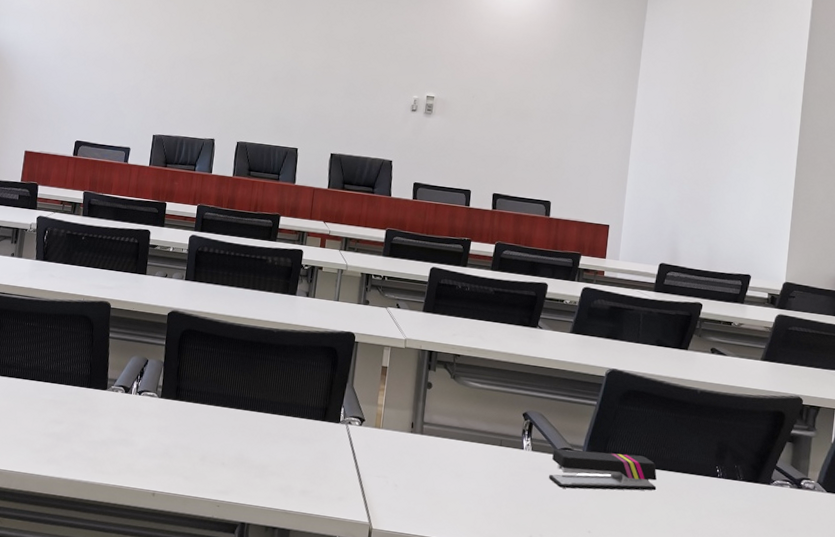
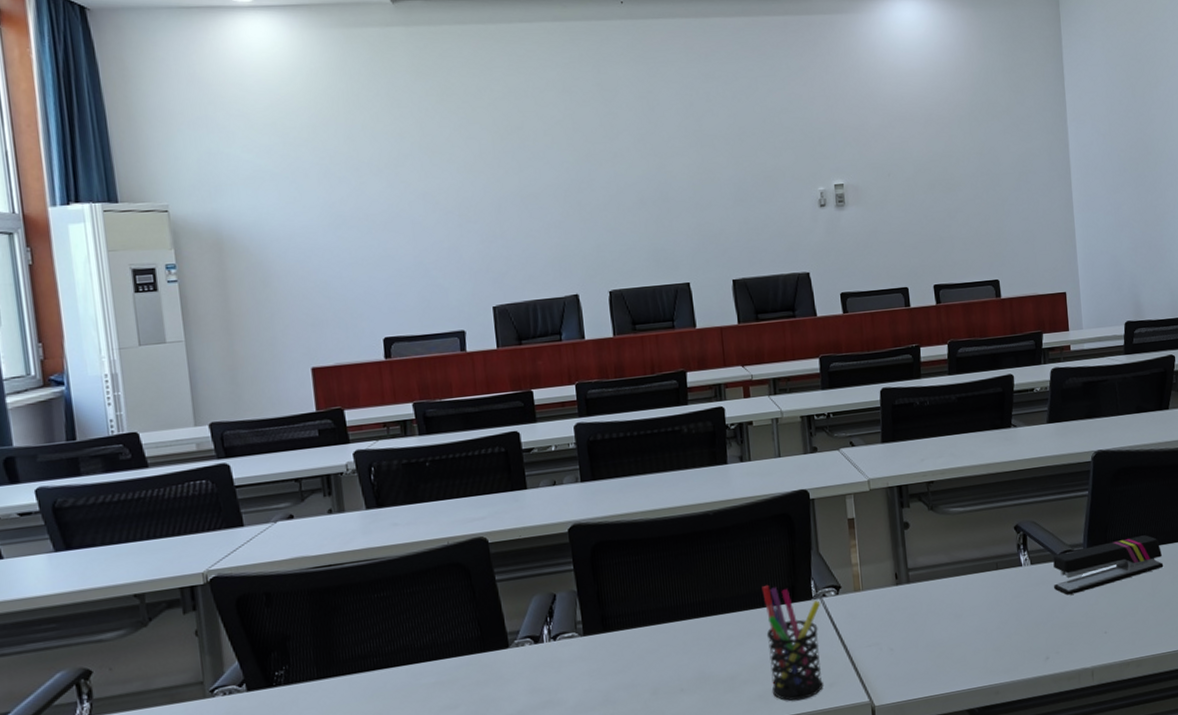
pen holder: none [292,401,346,504] -> present [762,585,823,701]

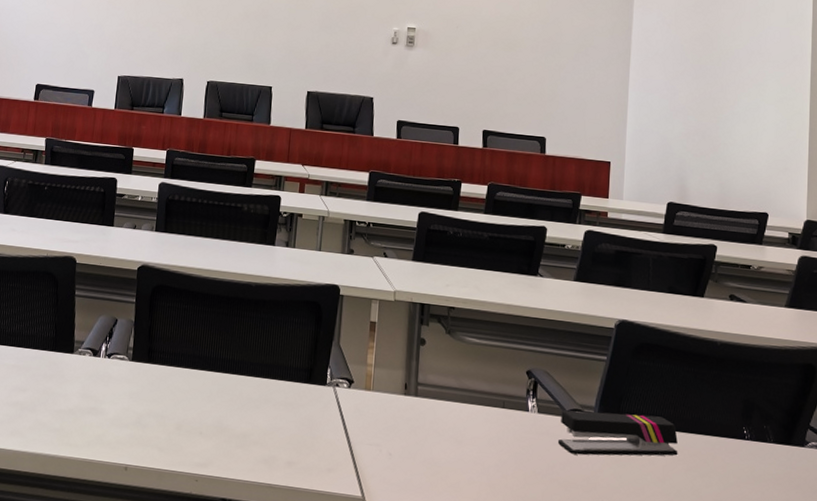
pen holder: present [762,585,823,701] -> none [276,361,333,476]

